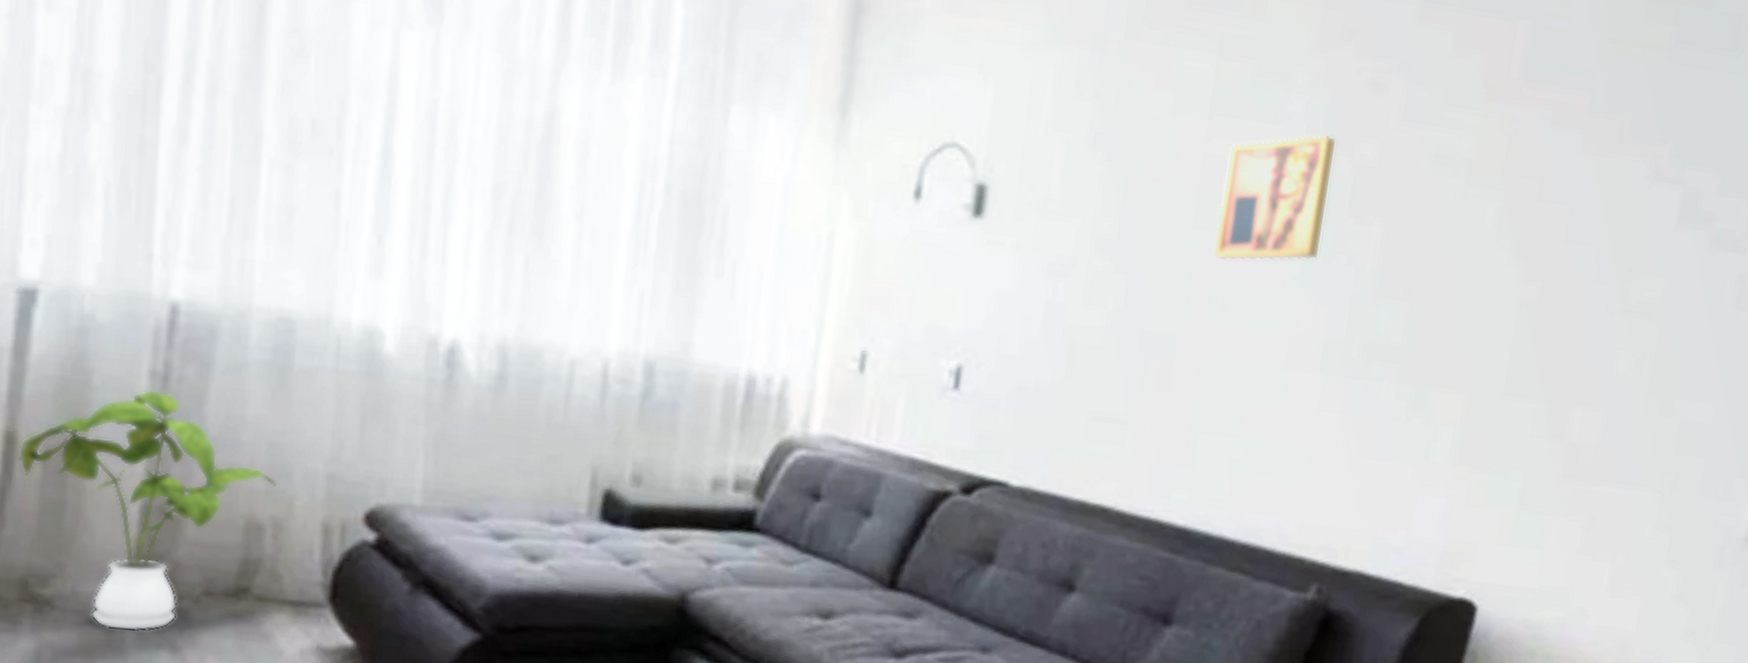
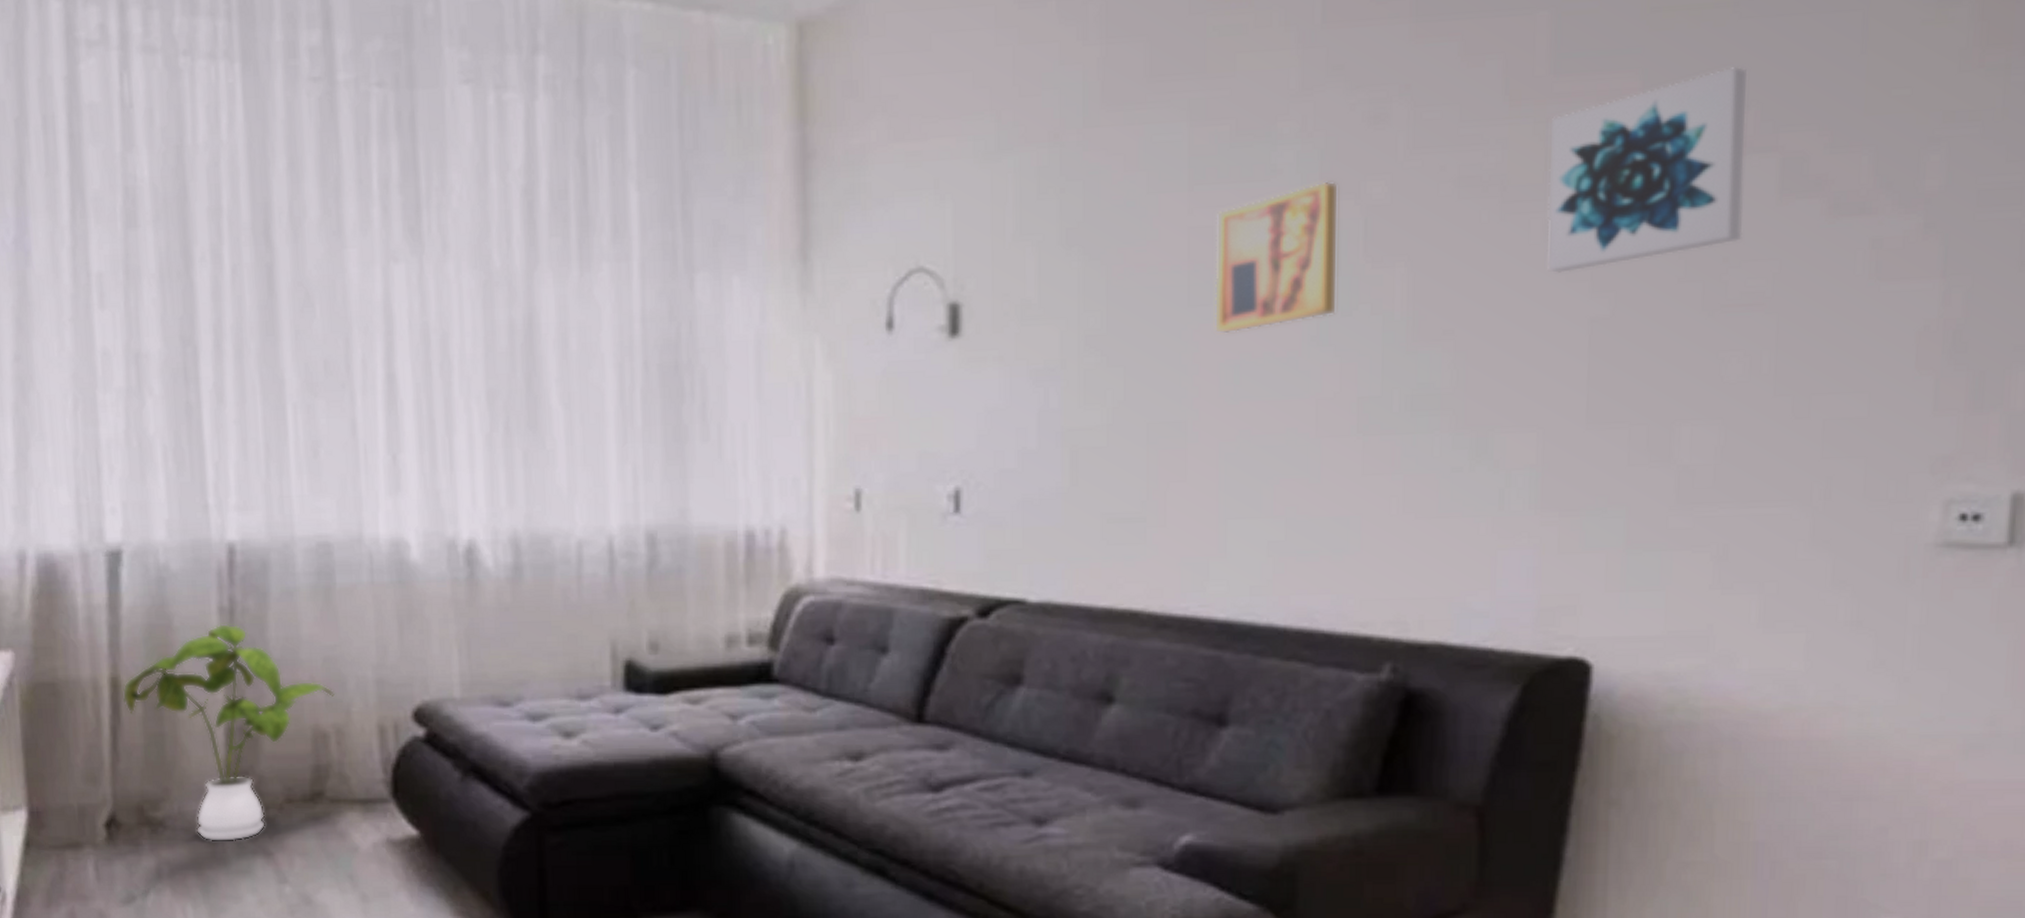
wall art: none [1494,103,1670,258] -> present [1547,65,1747,273]

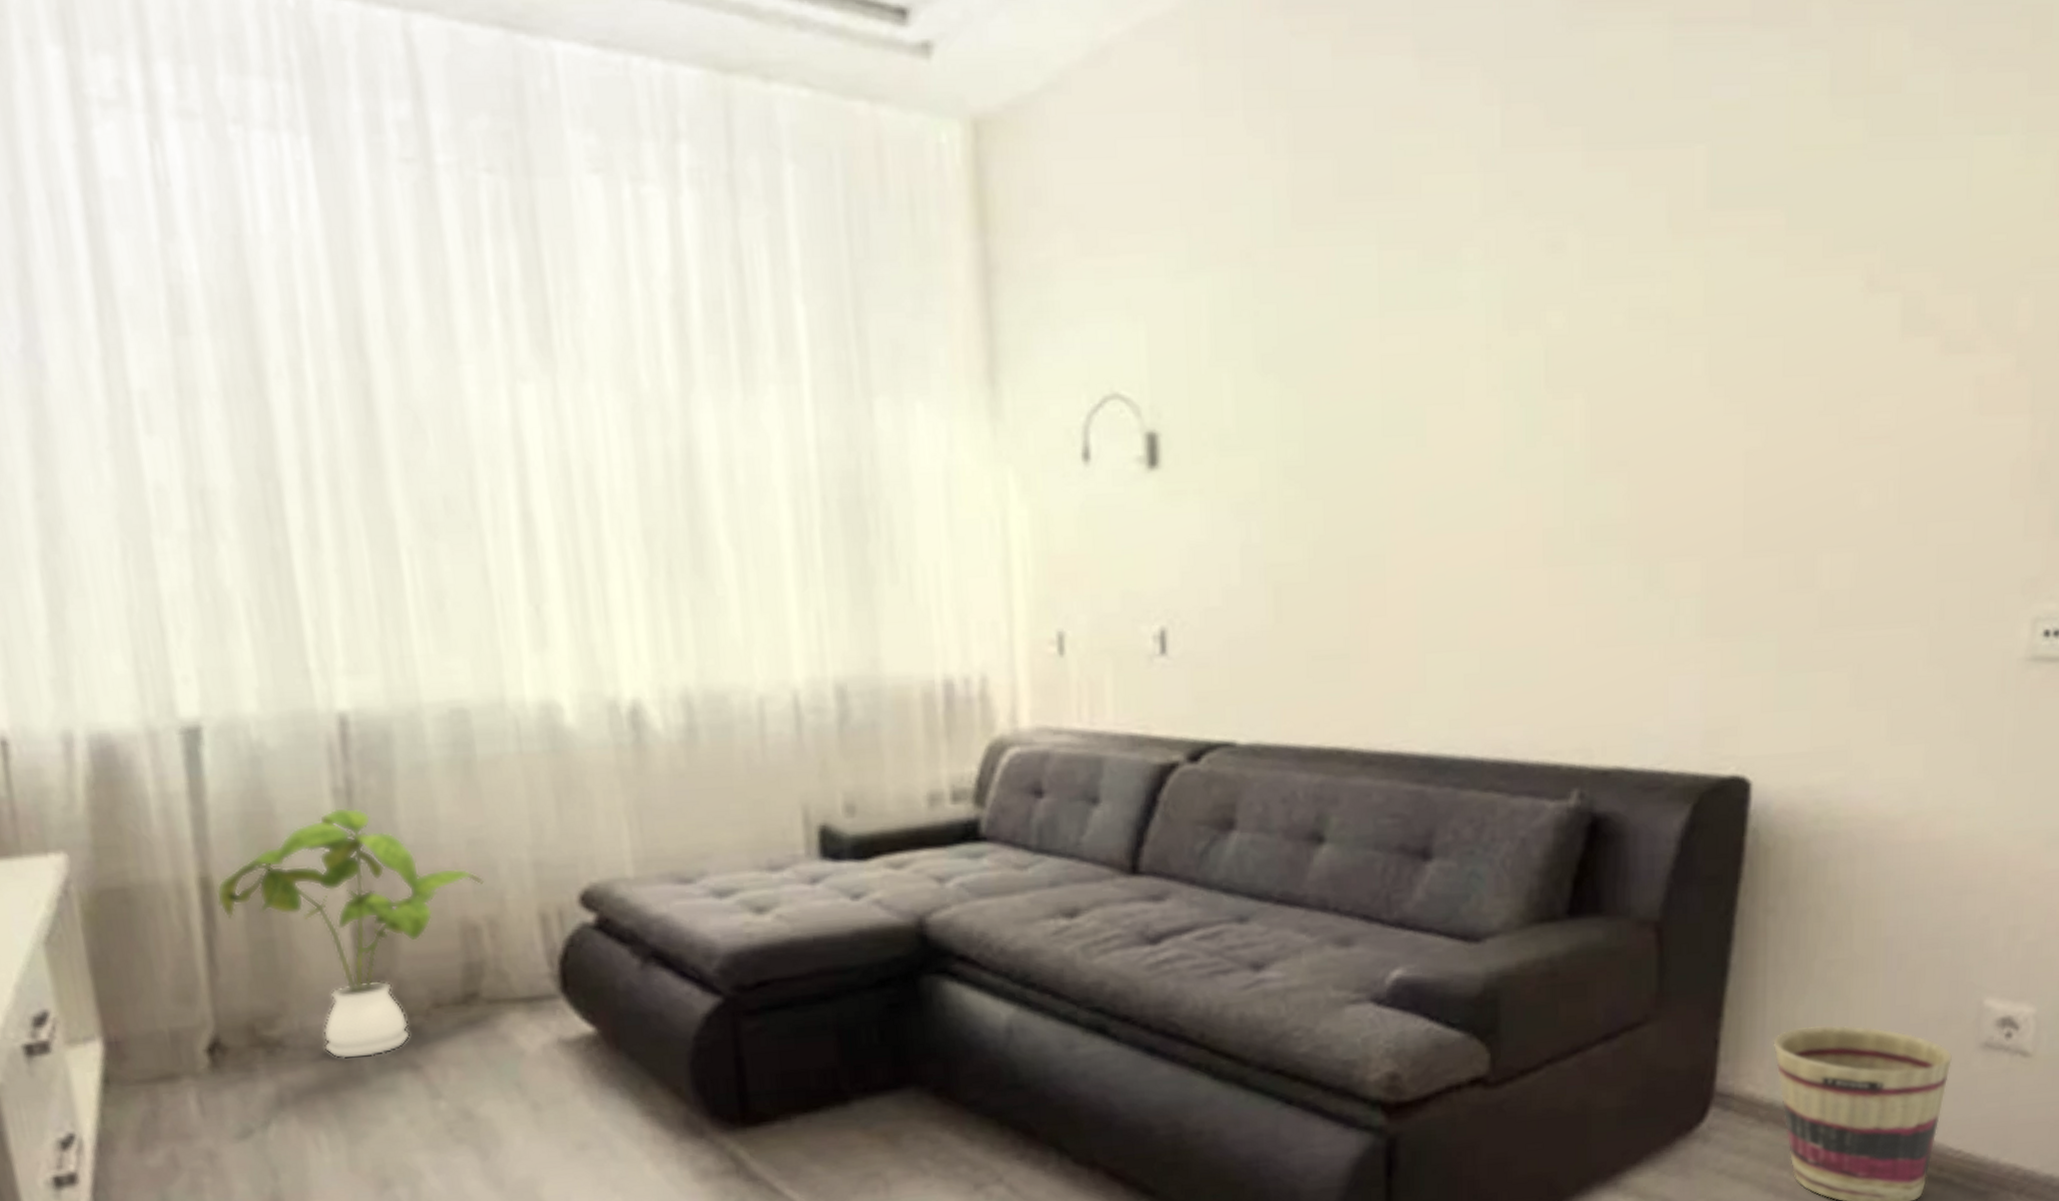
wall art: present [1214,181,1339,334] -> none [1406,310,1523,466]
wall art: present [1547,65,1747,273] -> none [1707,206,1874,406]

